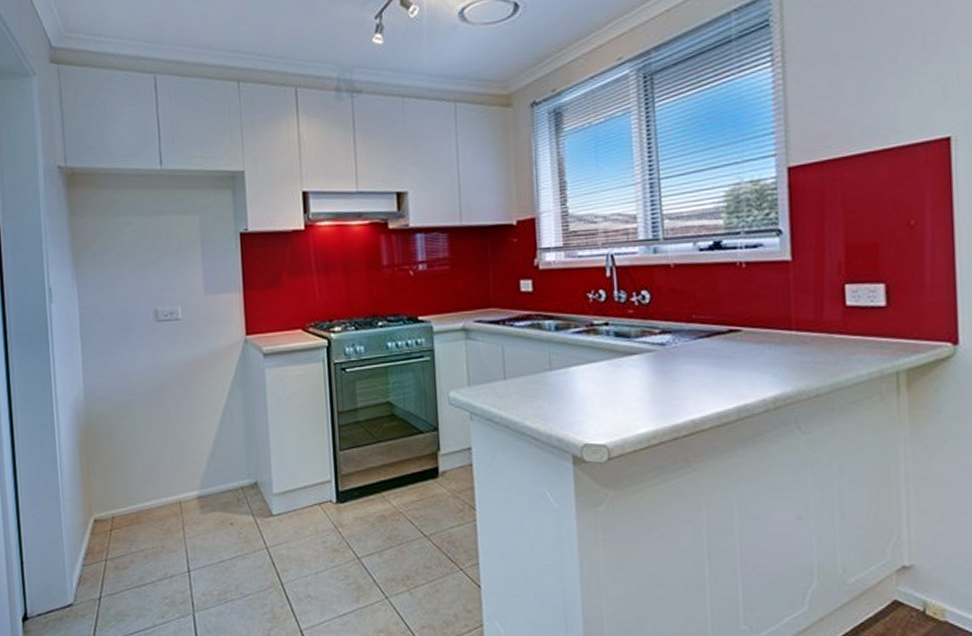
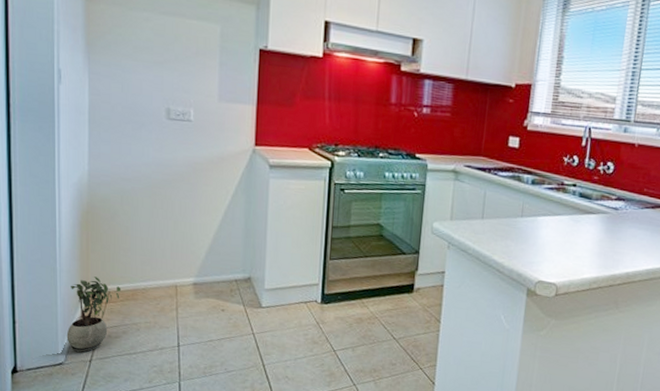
potted plant: none [74,502,125,589] -> present [66,276,121,352]

